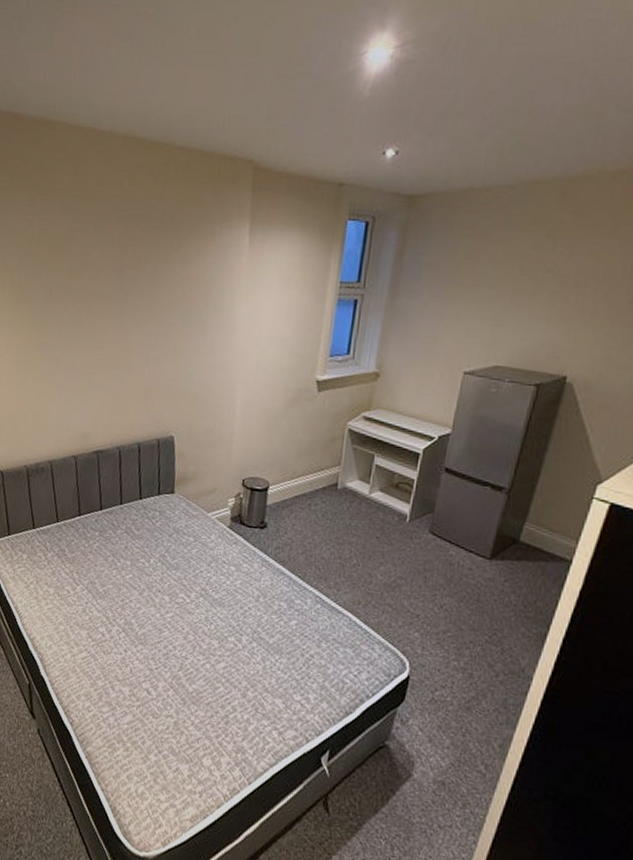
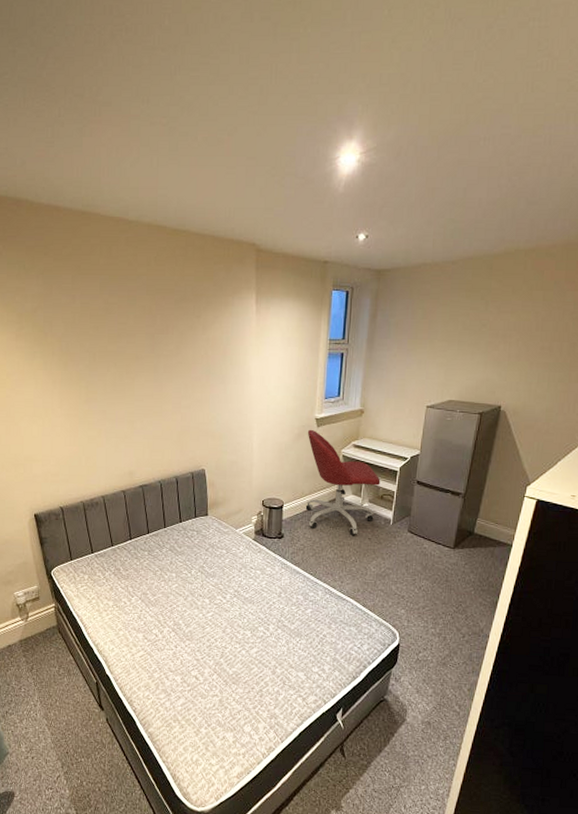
office chair: none [296,394,397,532] -> present [305,429,381,535]

